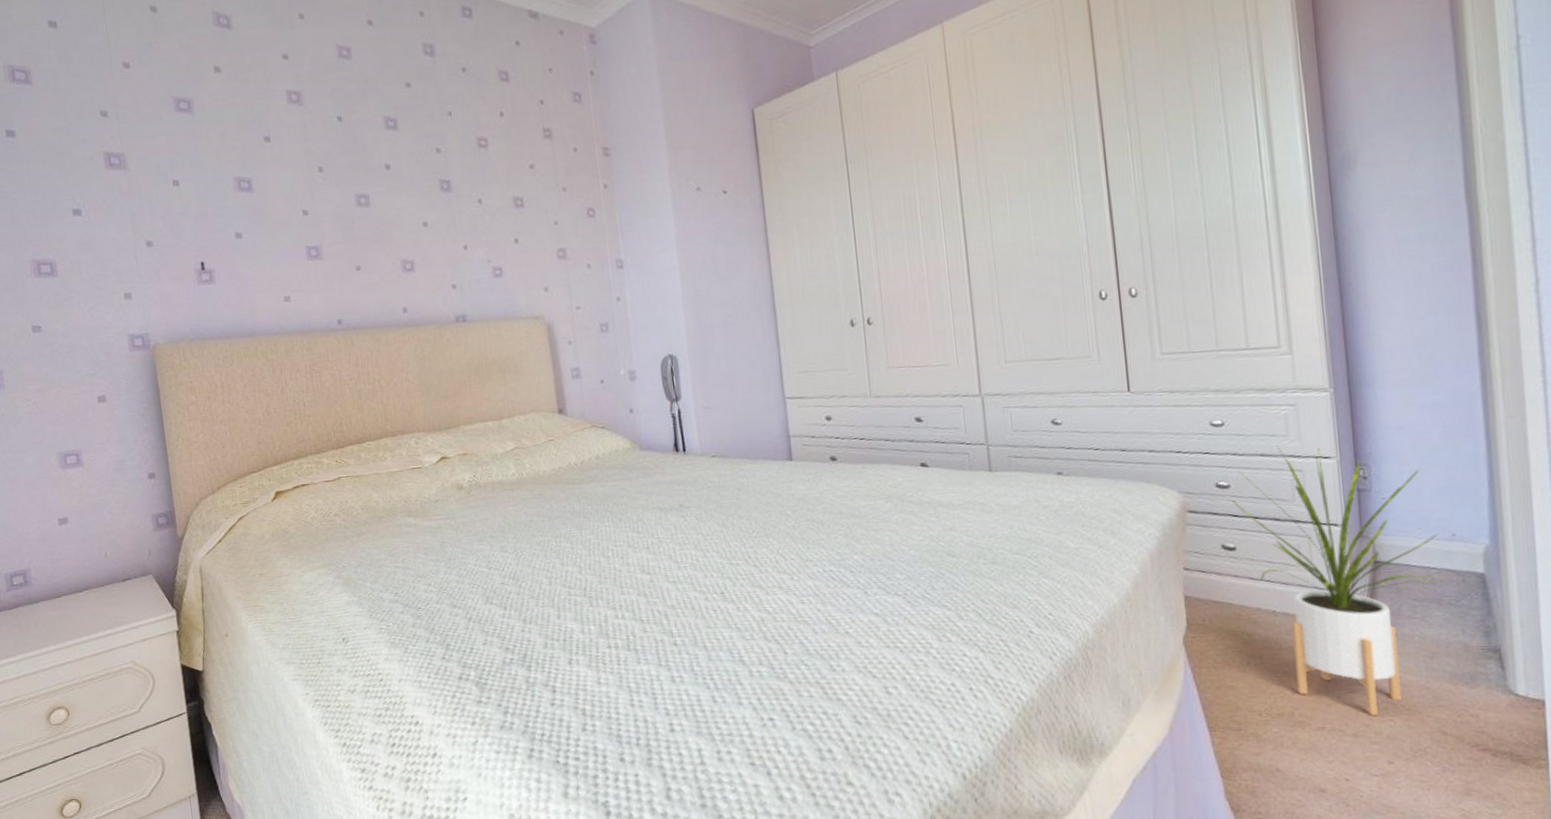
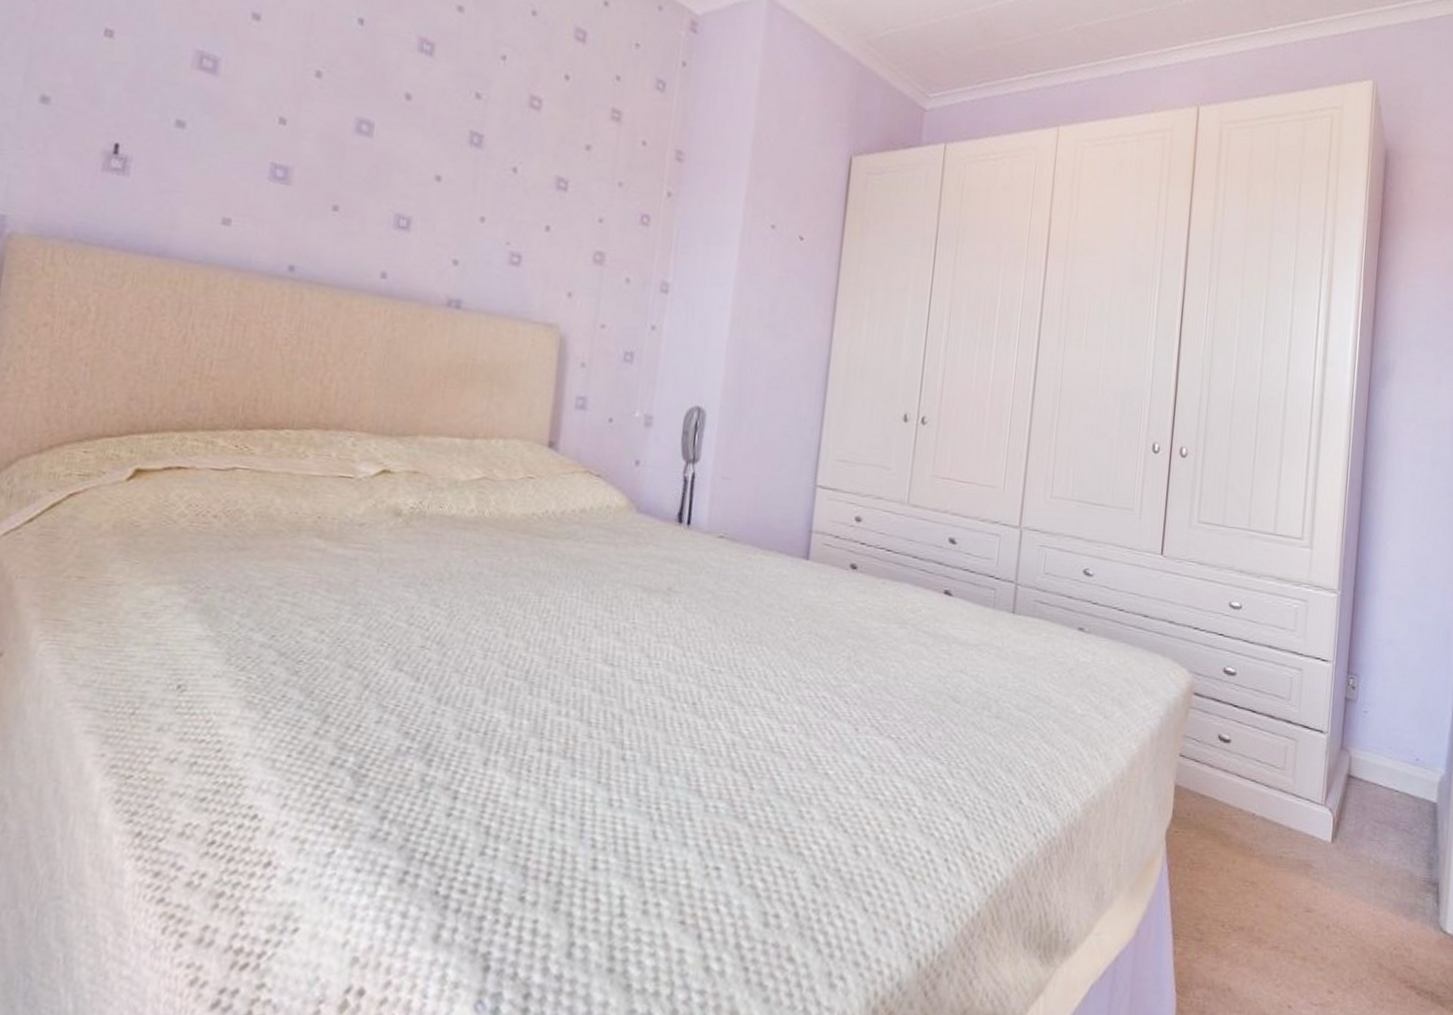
house plant: present [1230,445,1443,716] -> none [1234,639,1406,939]

